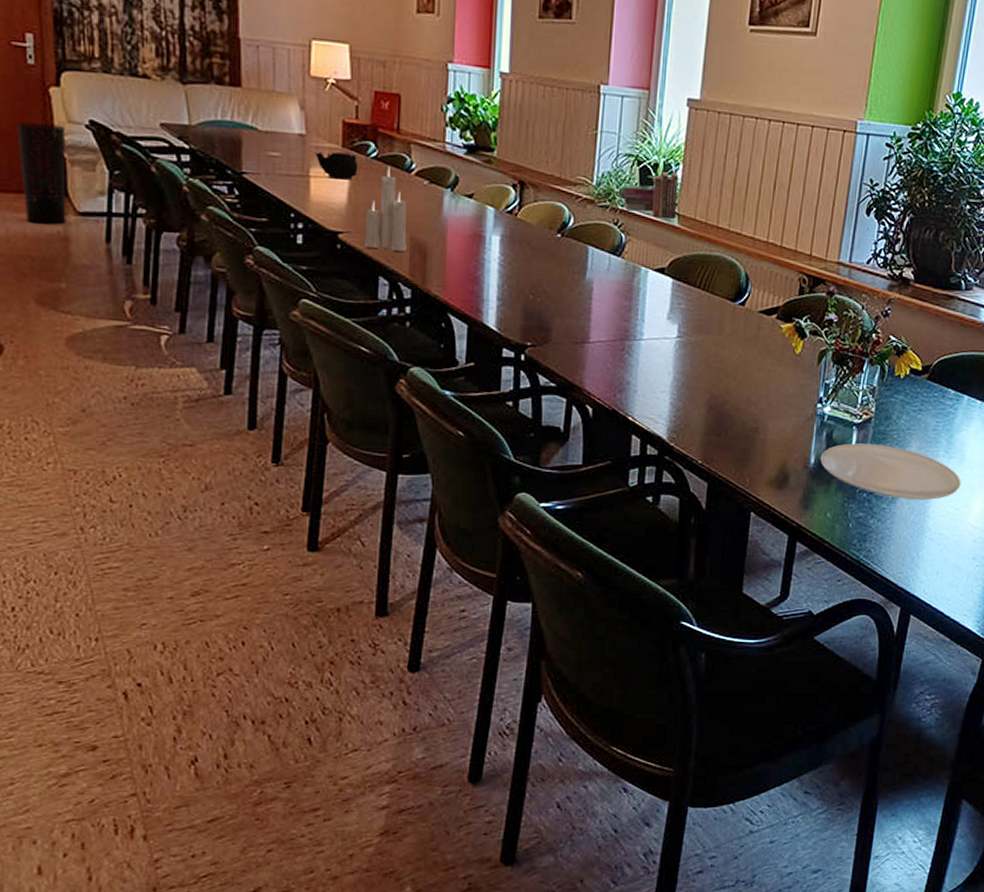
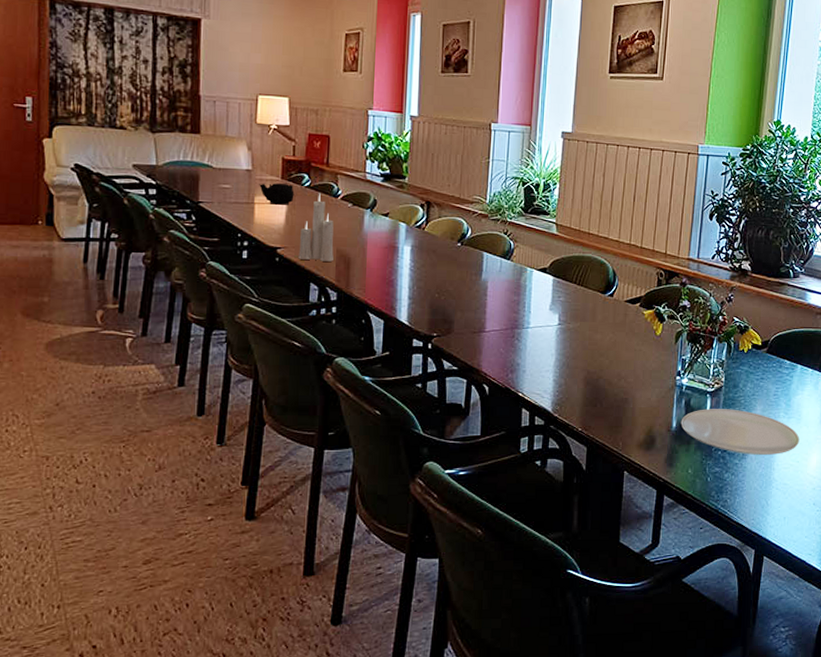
umbrella stand: present [17,122,67,225] -> none [14,167,54,249]
books: present [620,184,655,212] -> none [509,201,537,223]
books: present [652,172,679,219] -> none [535,190,556,228]

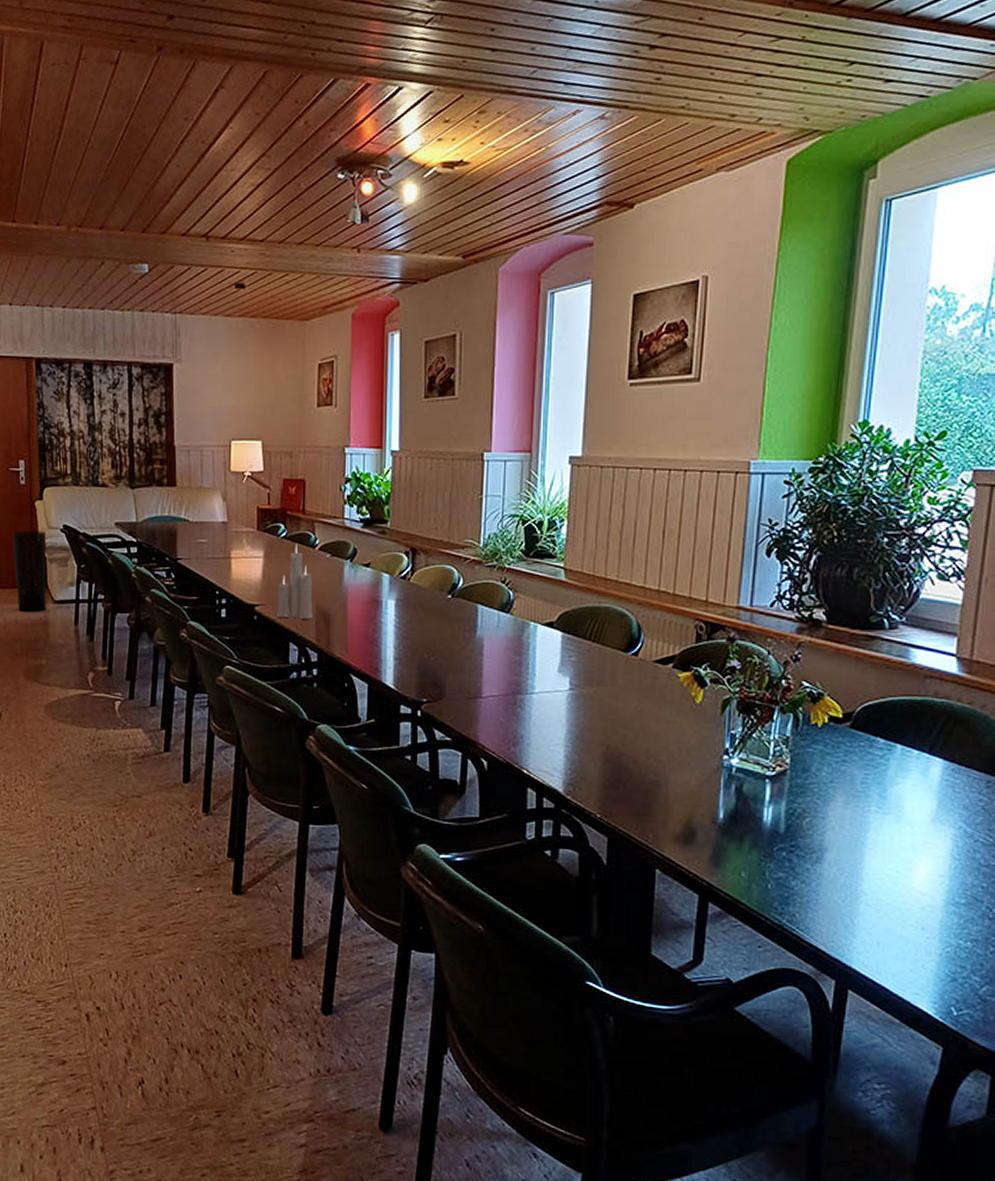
umbrella stand: none [14,167,54,249] -> present [12,531,47,612]
teapot: present [259,183,295,205] -> none [235,535,271,558]
plate: present [680,409,800,455] -> none [730,797,900,861]

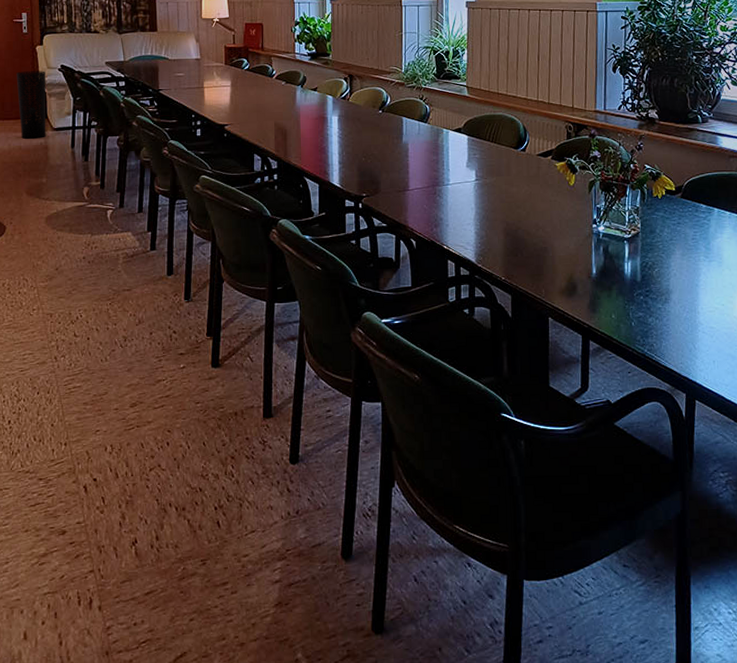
candle: present [277,544,314,619] -> none [243,74,273,134]

